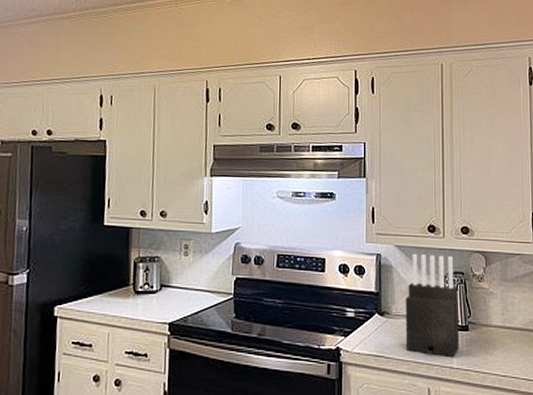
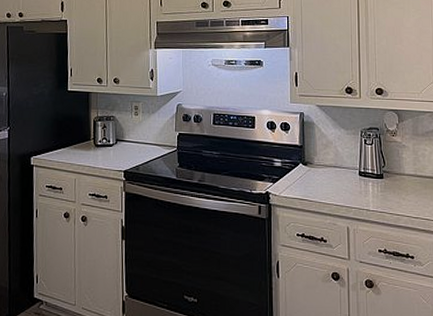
knife block: present [405,253,459,358] -> none [326,112,374,202]

